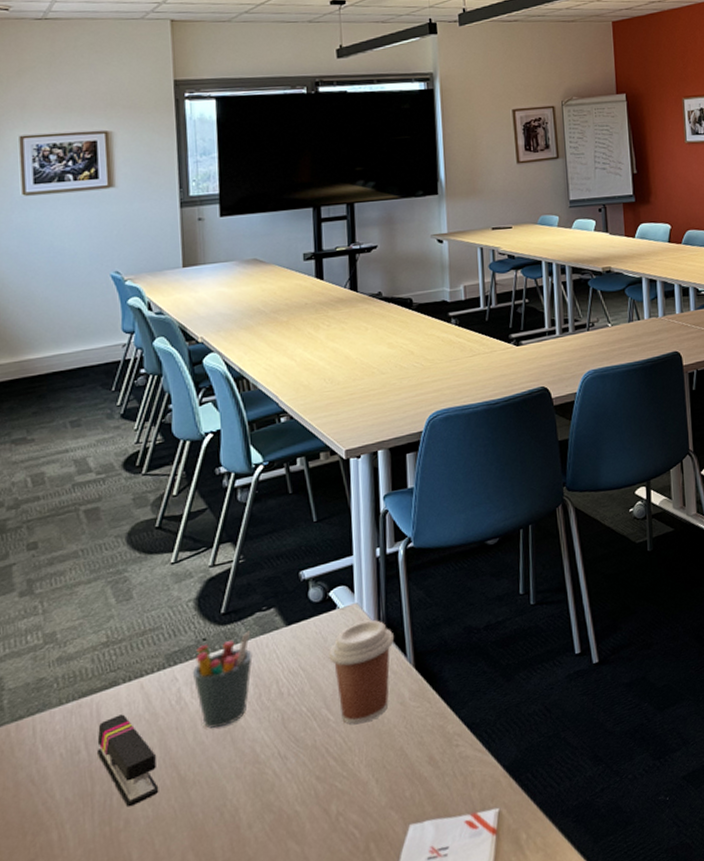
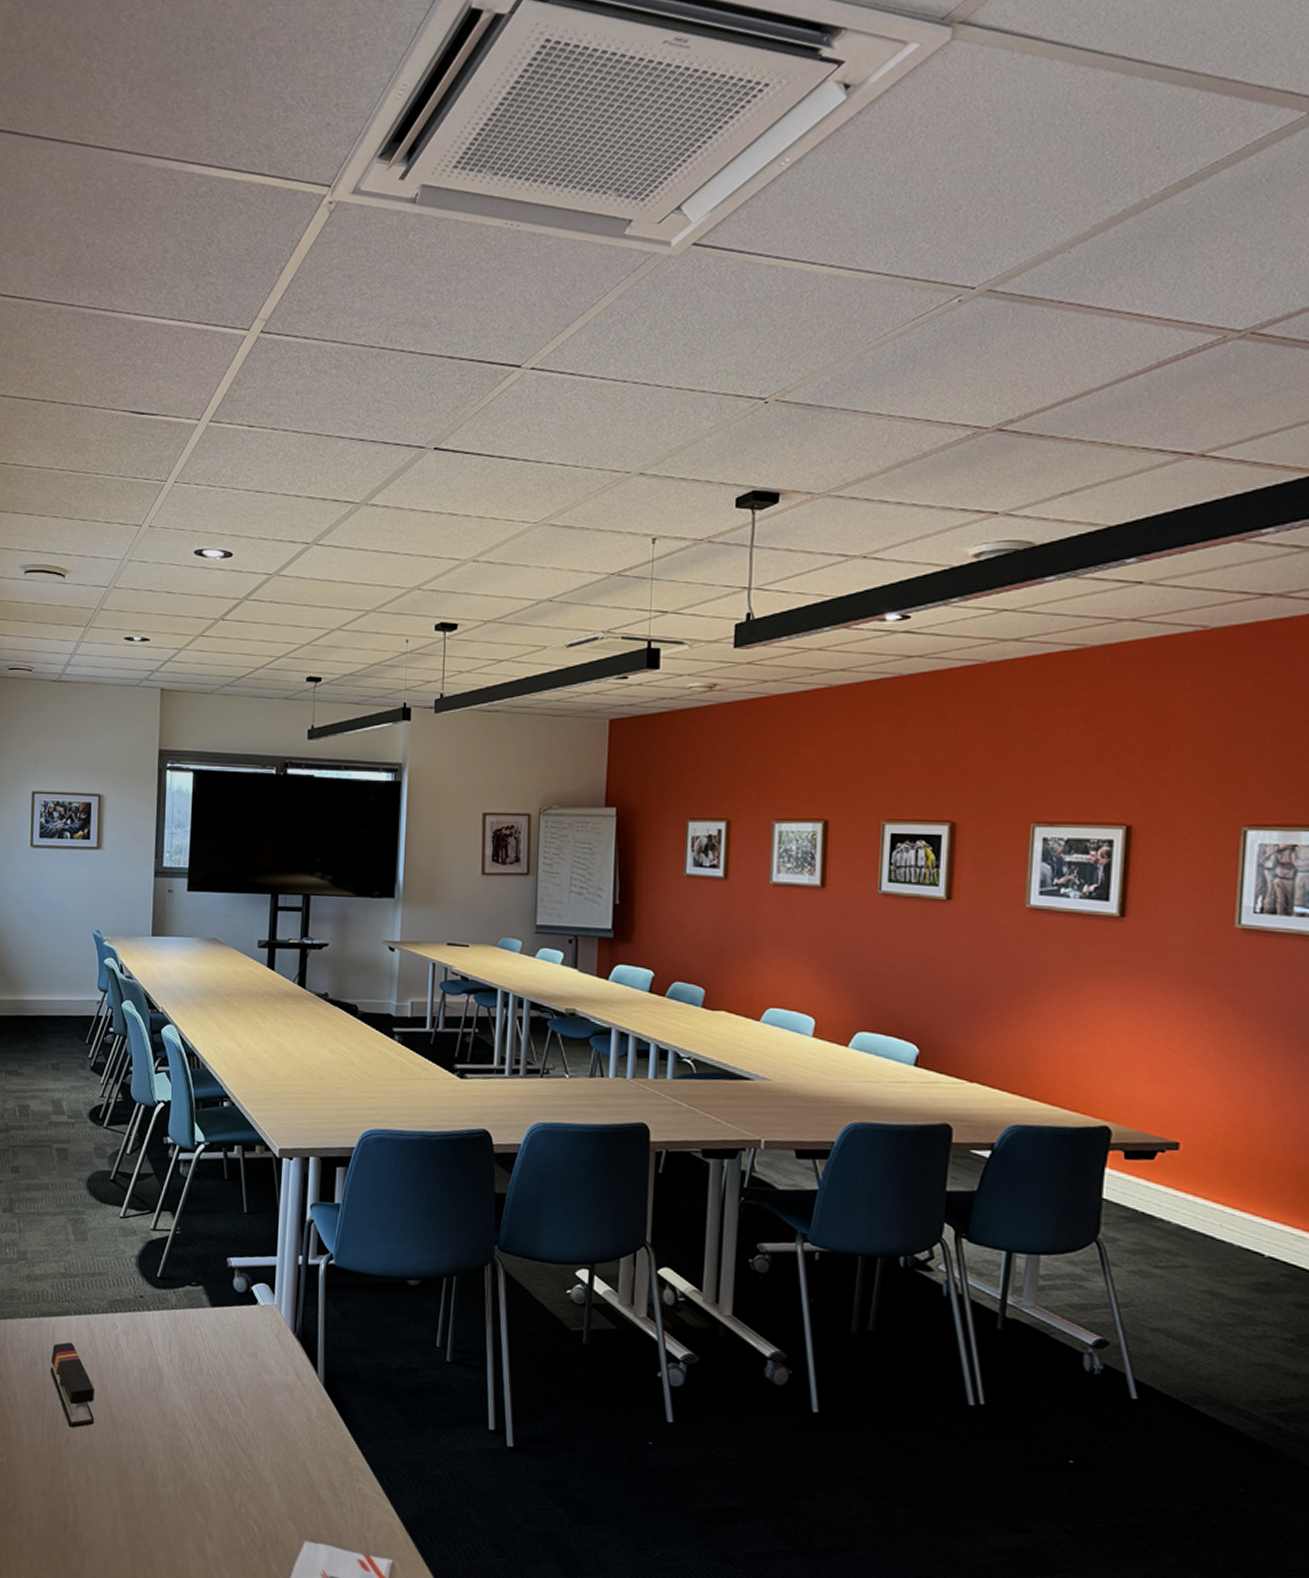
pen holder: present [192,631,253,728] -> none [129,1300,181,1383]
coffee cup: present [329,620,394,725] -> none [246,1324,307,1426]

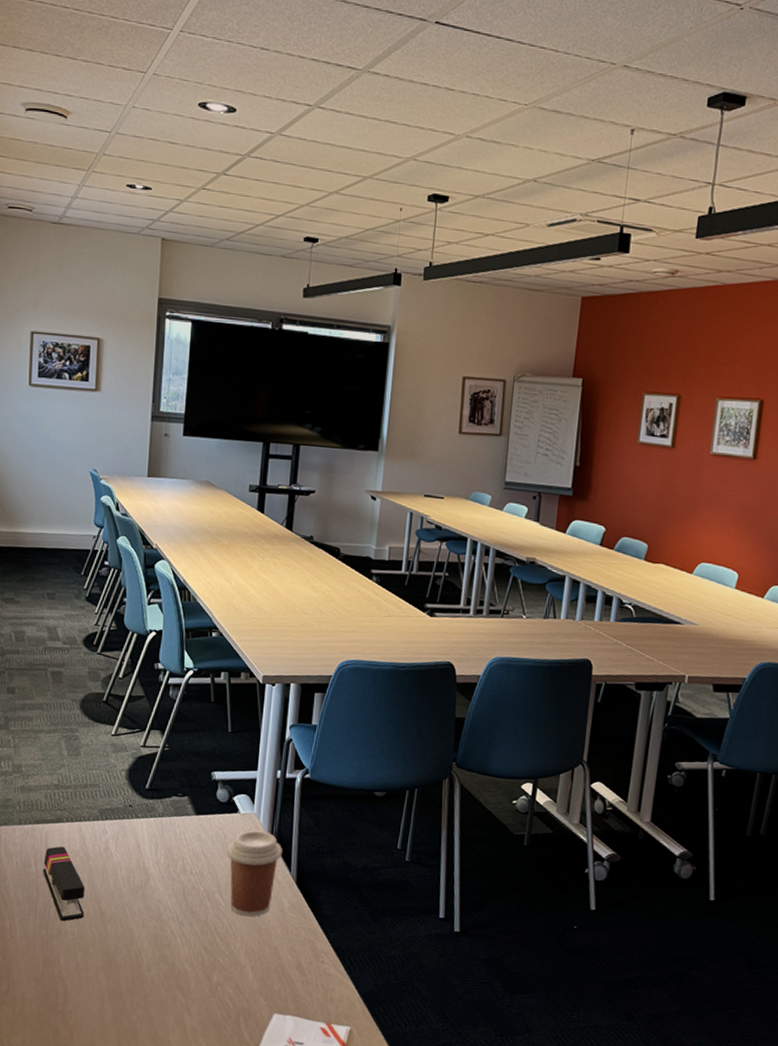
coffee cup: none [246,1324,307,1426] -> present [227,830,282,917]

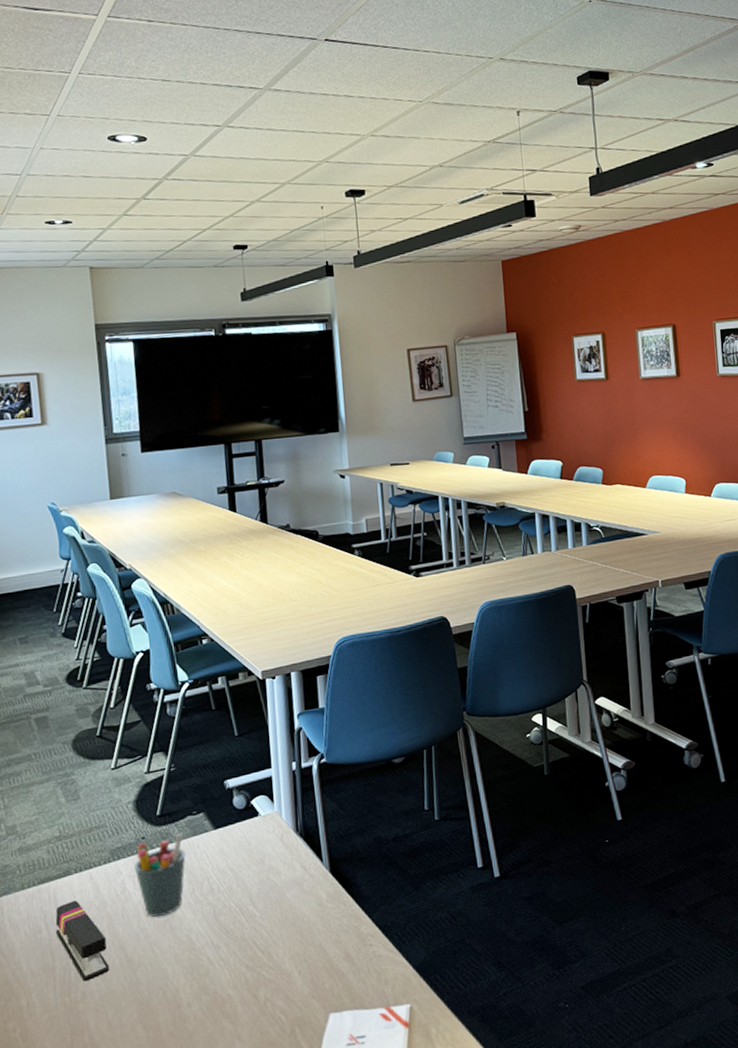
pen holder: none [118,809,167,882] -> present [133,832,186,917]
coffee cup: present [227,830,282,917] -> none [253,827,311,921]

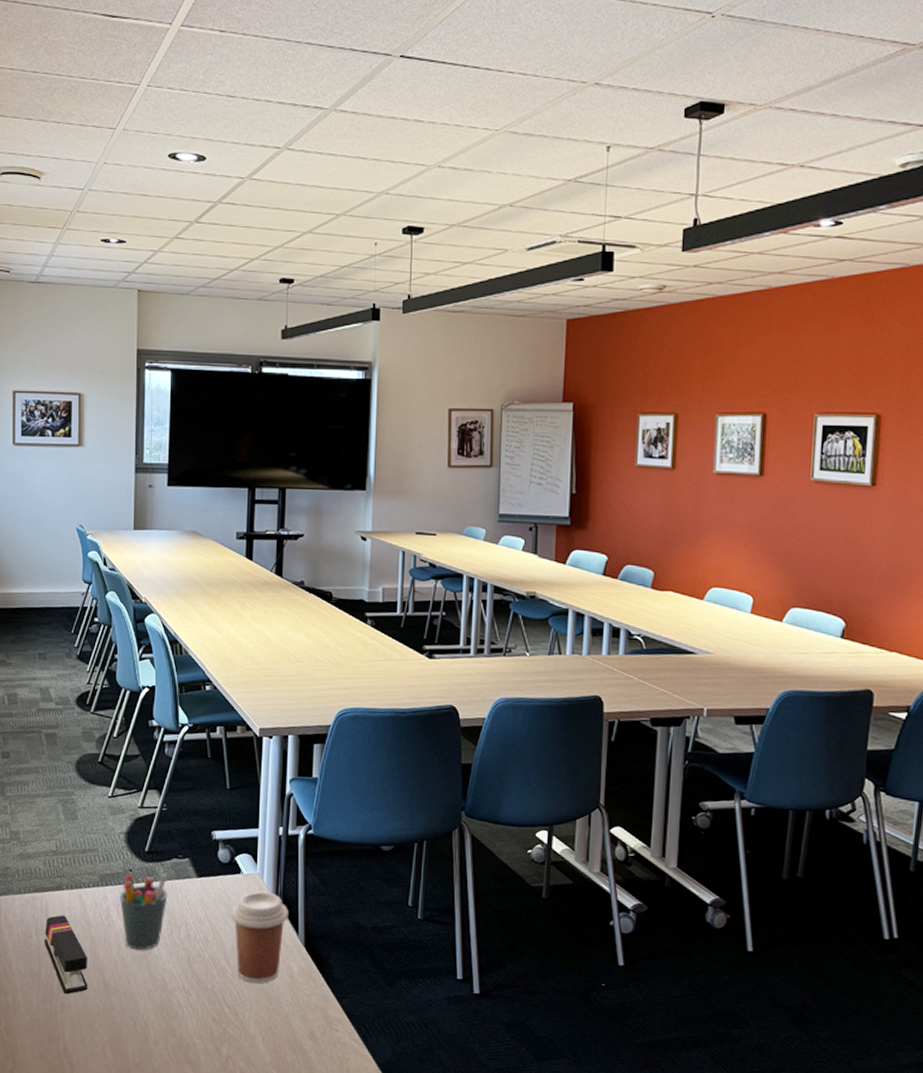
coffee cup: none [253,827,311,921] -> present [231,891,288,984]

